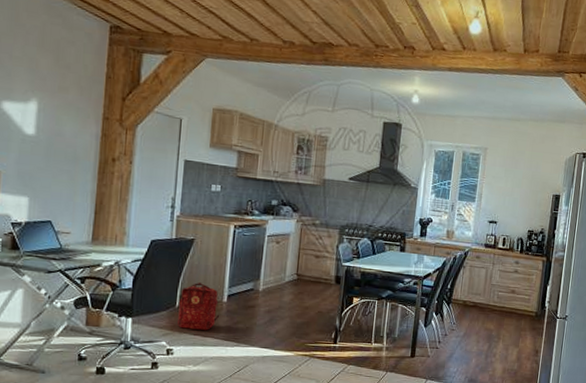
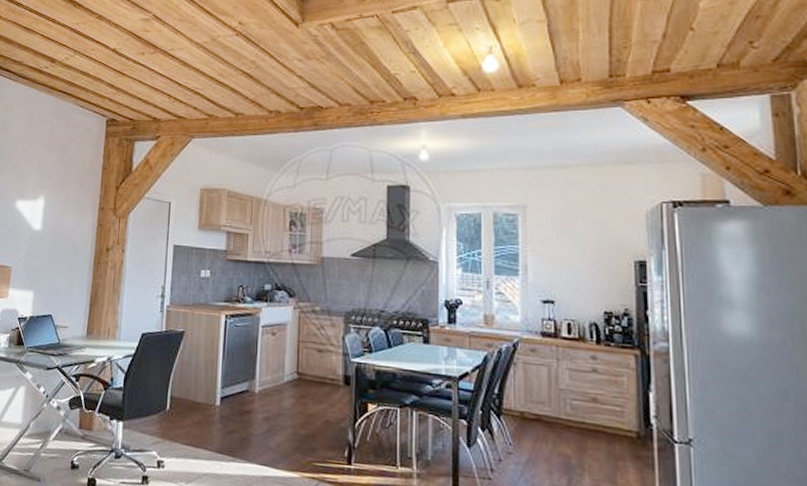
backpack: present [177,282,220,330] -> none [168,381,213,440]

